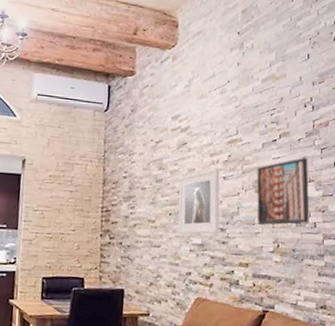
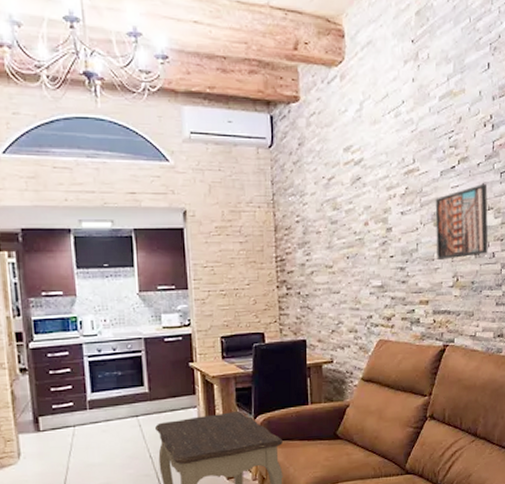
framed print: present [178,168,220,235] -> none [355,203,399,277]

